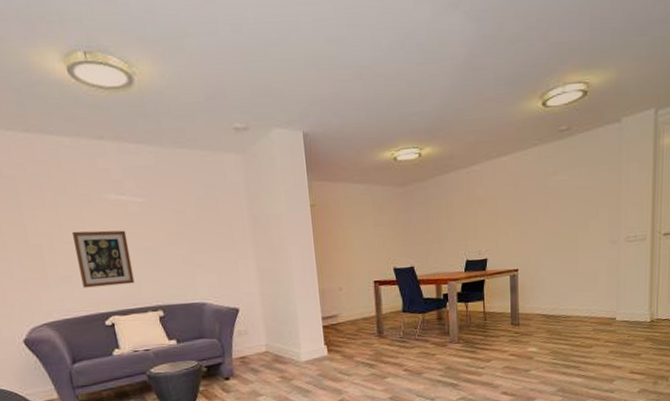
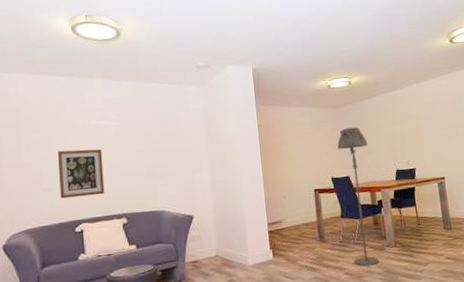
floor lamp: none [402,209,440,363] -> present [337,127,379,267]

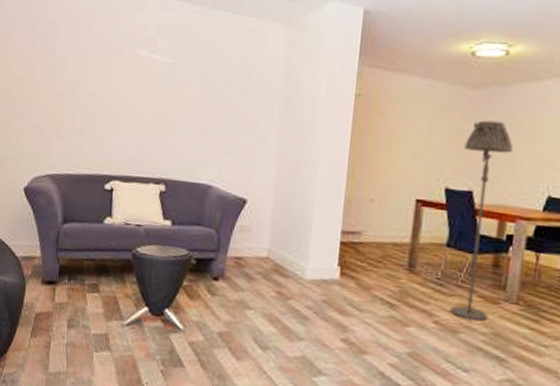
wall art: present [58,149,105,199] -> none [93,83,148,150]

